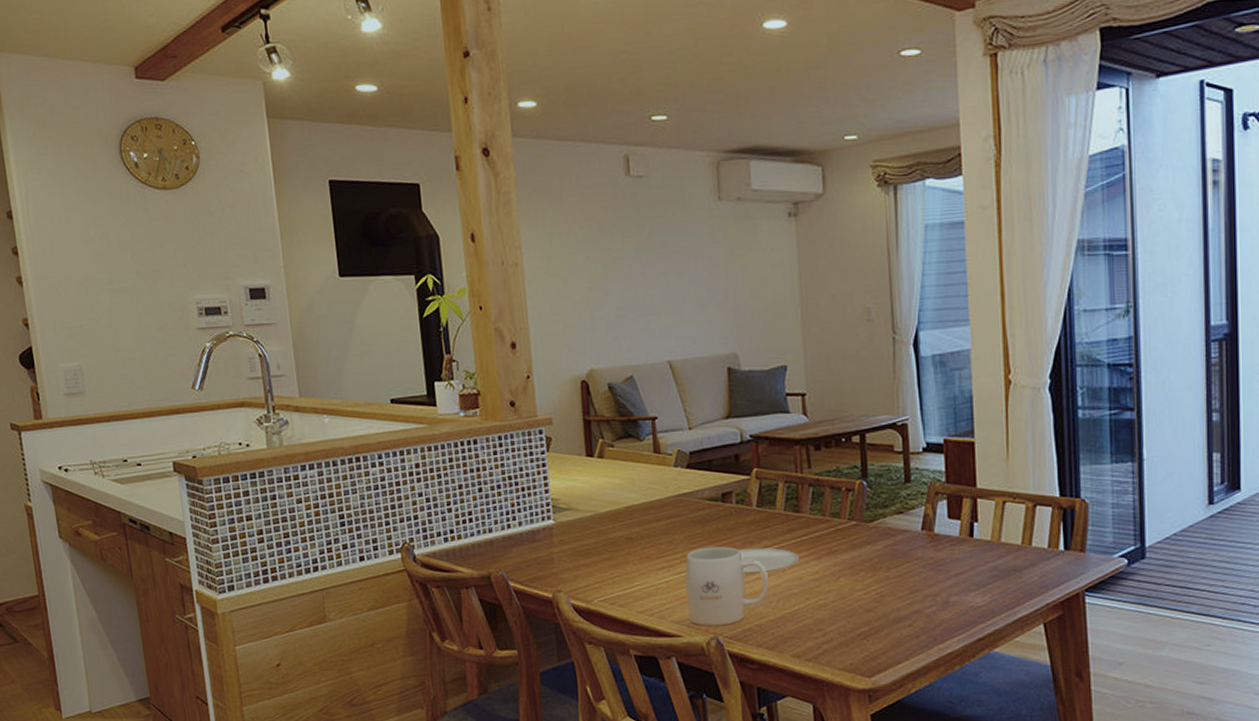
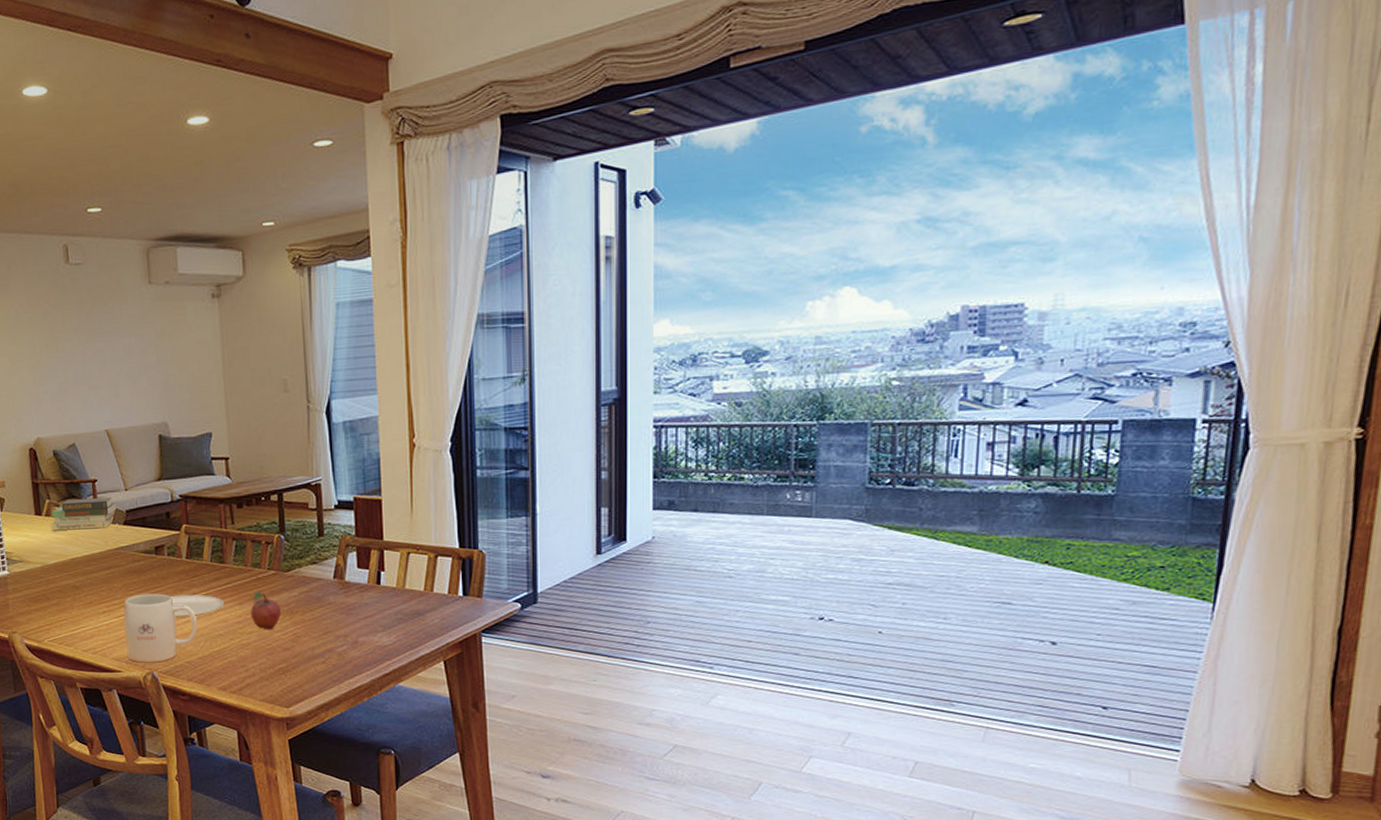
books: none [603,437,678,475] -> present [50,498,116,531]
fruit: none [828,544,864,589] -> present [250,591,282,630]

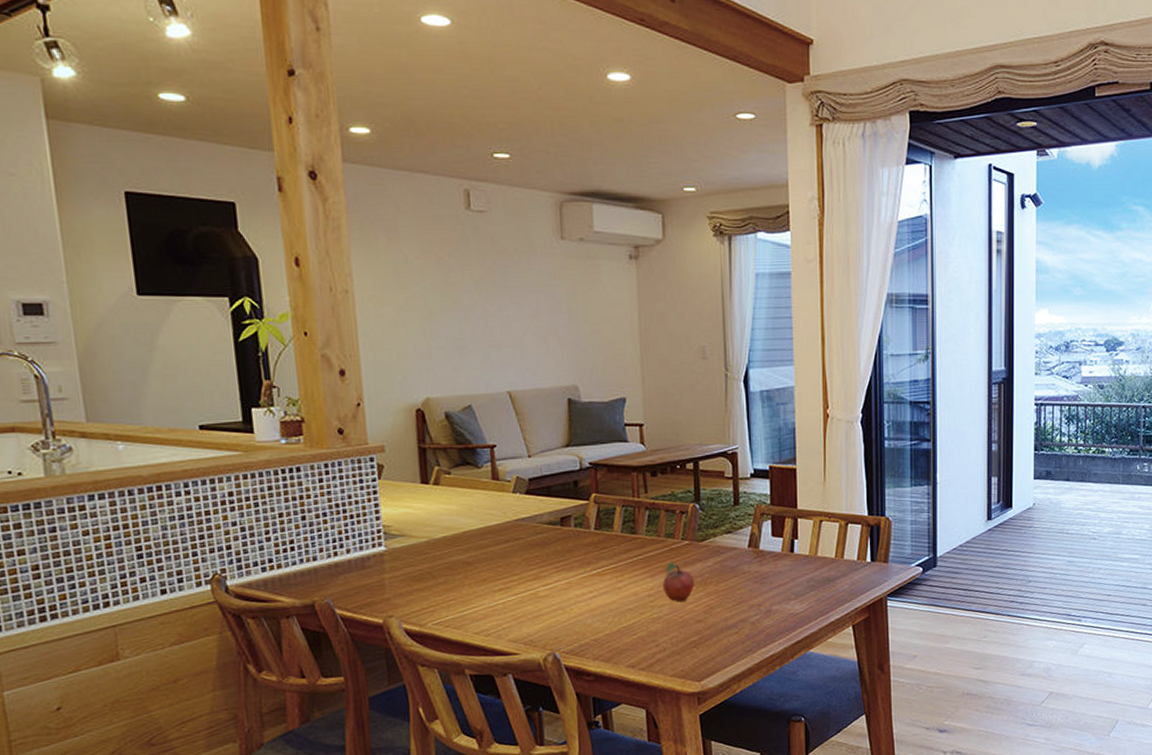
books: present [50,498,116,531] -> none [439,465,517,501]
mug: present [123,593,198,663] -> none [522,567,606,644]
plate: present [171,594,225,618] -> none [577,567,636,593]

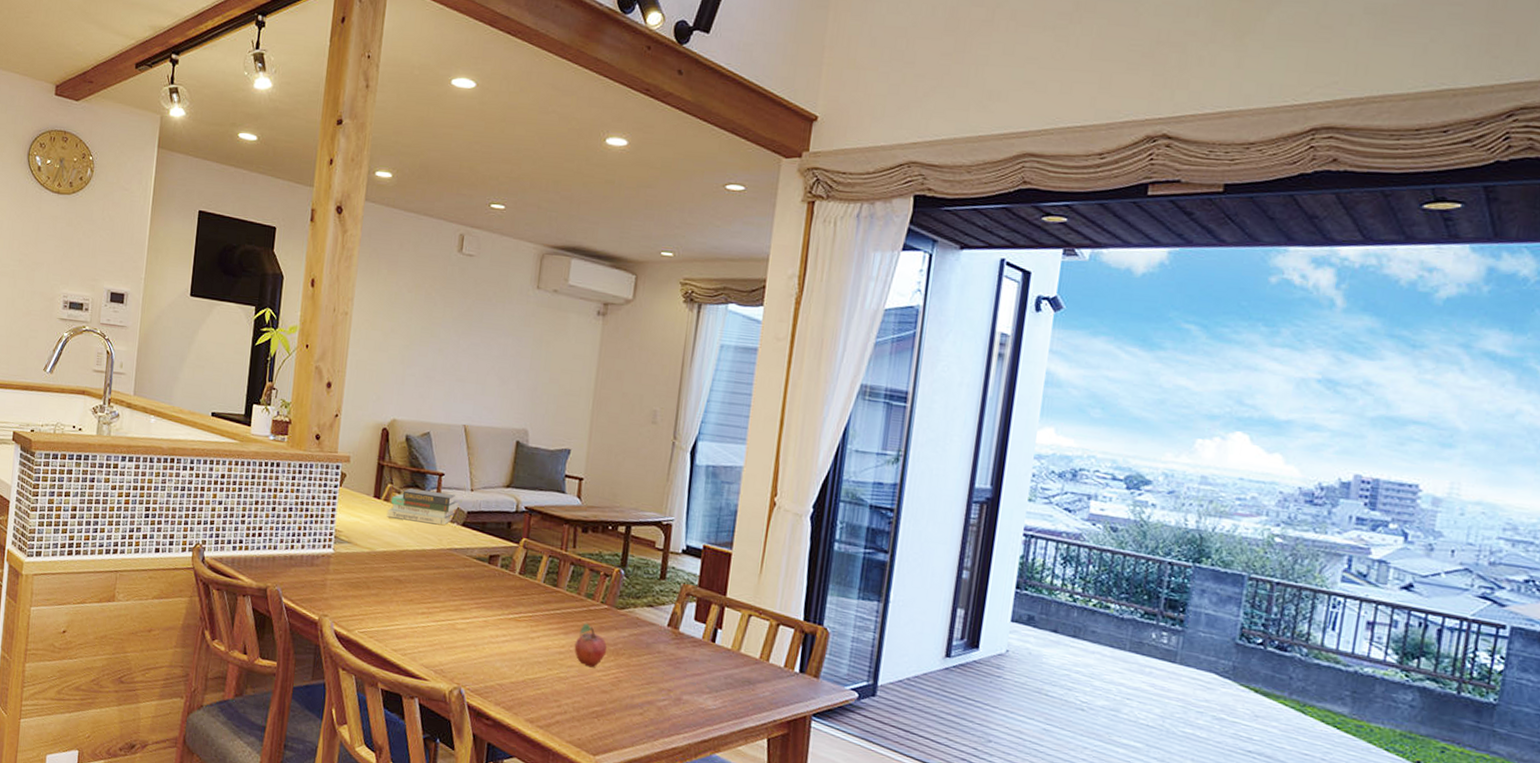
books: none [439,465,517,501] -> present [386,488,458,526]

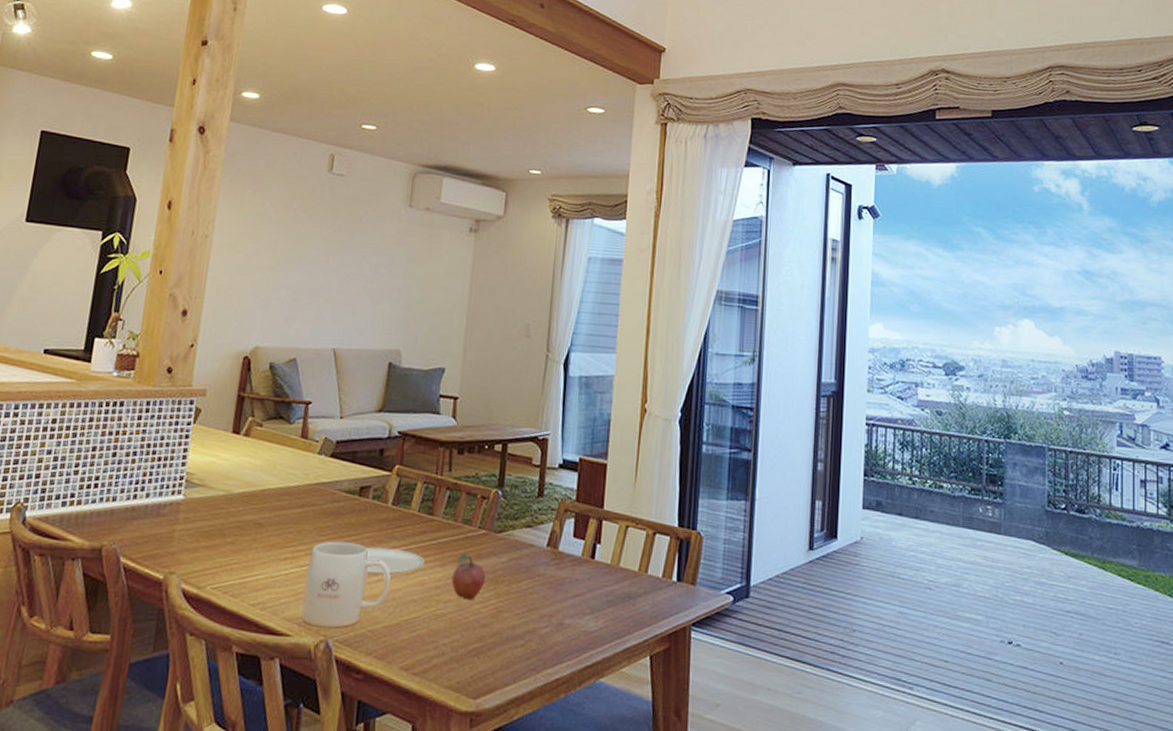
books: present [386,488,458,526] -> none [246,420,326,459]
mug: none [437,602,518,679] -> present [301,541,391,628]
plate: none [495,610,550,638] -> present [366,547,426,575]

